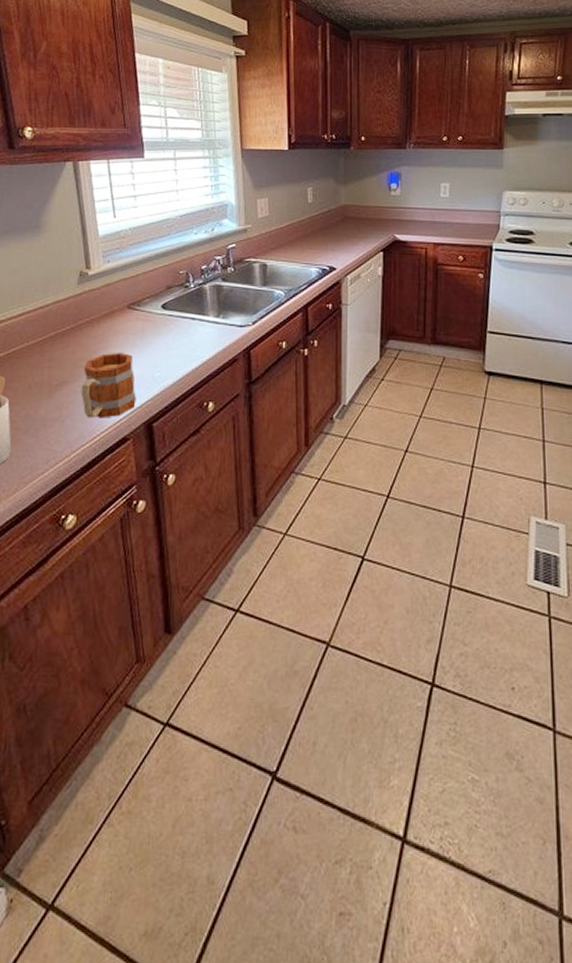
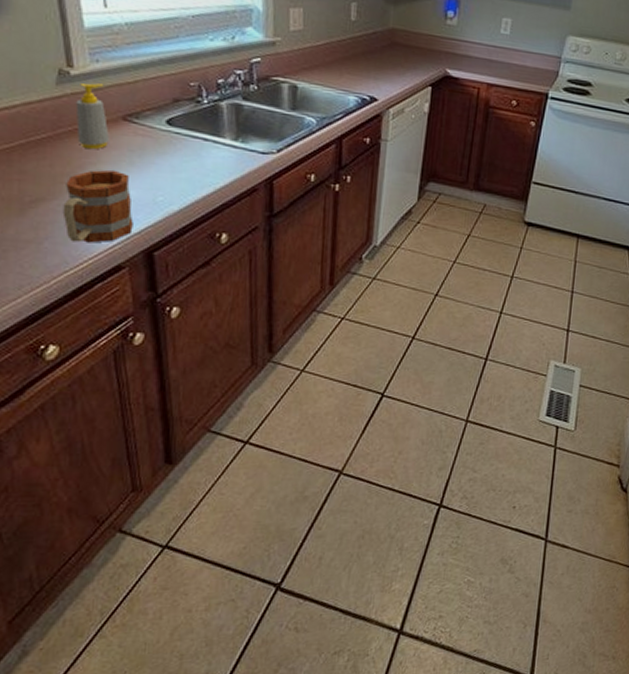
soap bottle: none [92,280,117,336] -> present [75,83,109,150]

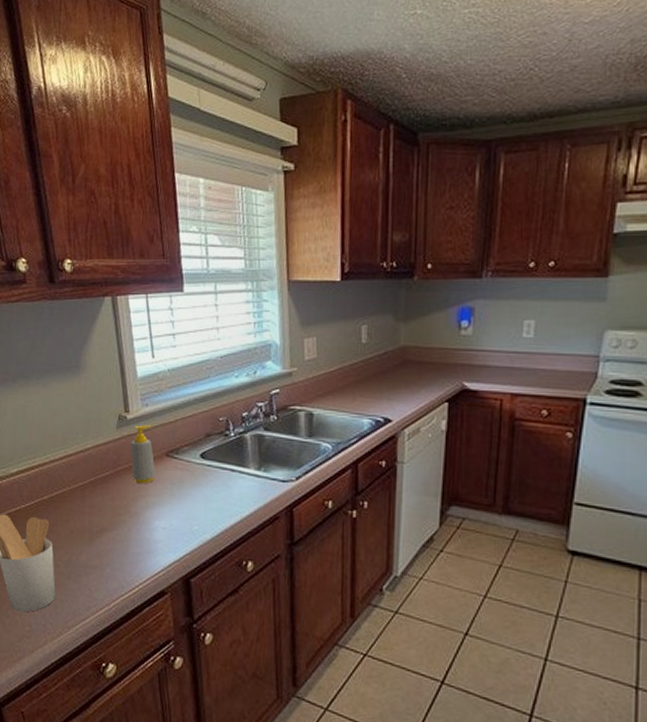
mug: present [62,169,133,243] -> none [120,501,174,570]

